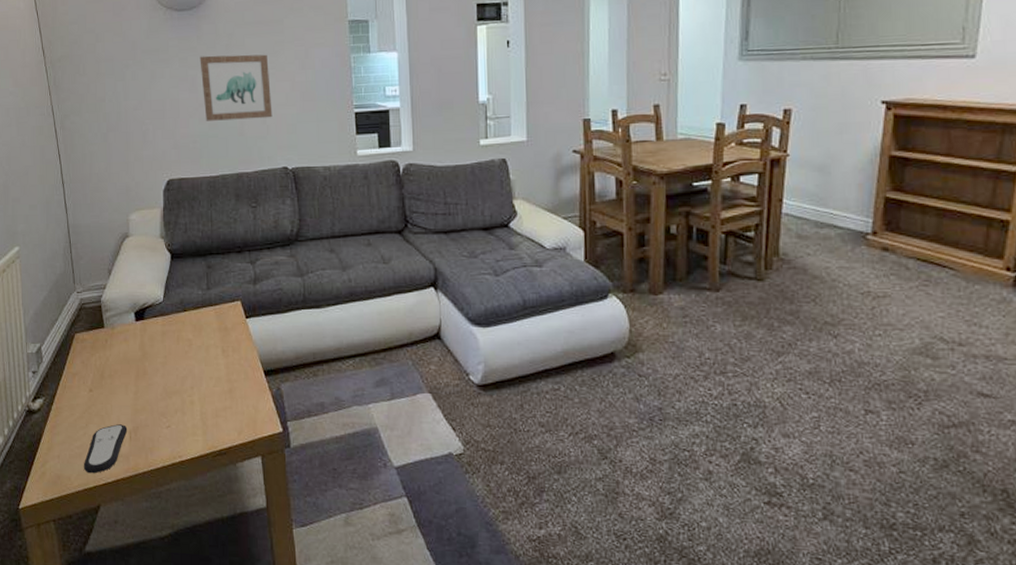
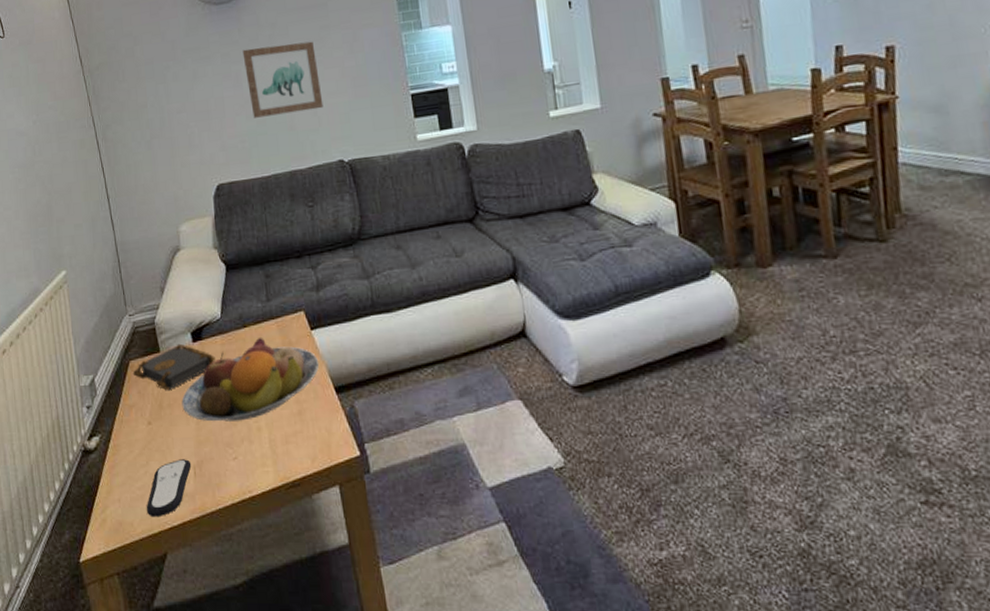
book: none [77,321,156,363] -> present [132,343,215,391]
fruit bowl: none [122,322,252,394] -> present [181,338,320,422]

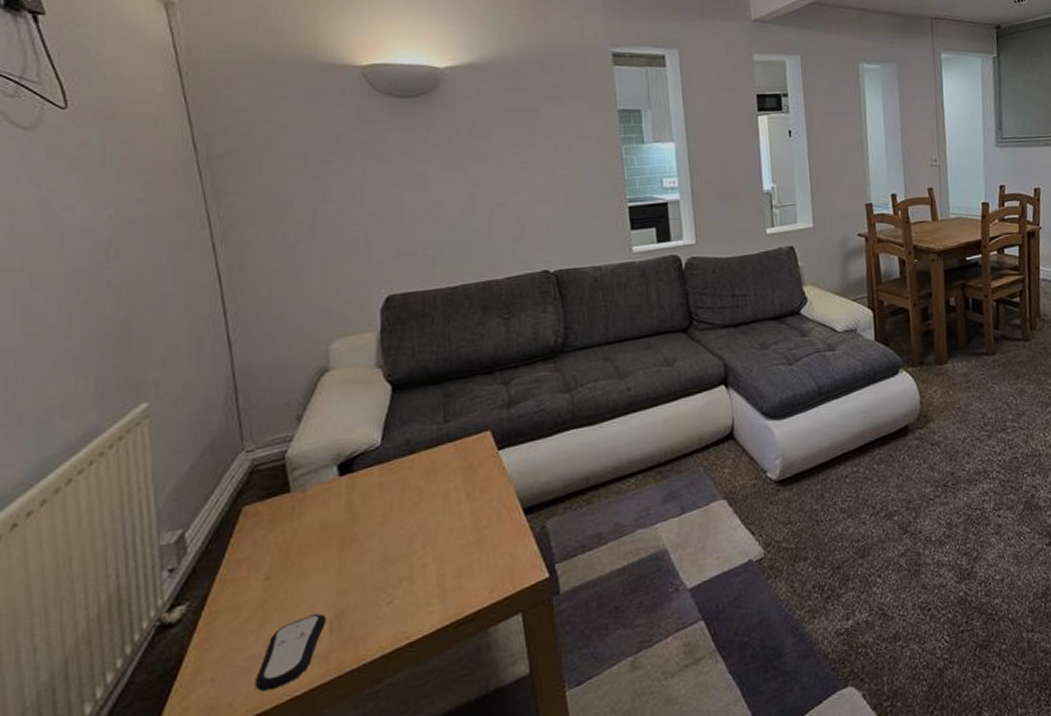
book: present [132,343,215,391] -> none [246,479,370,537]
fruit bowl: present [181,338,320,422] -> none [318,463,506,566]
wall art: present [242,41,324,118] -> none [431,146,529,224]

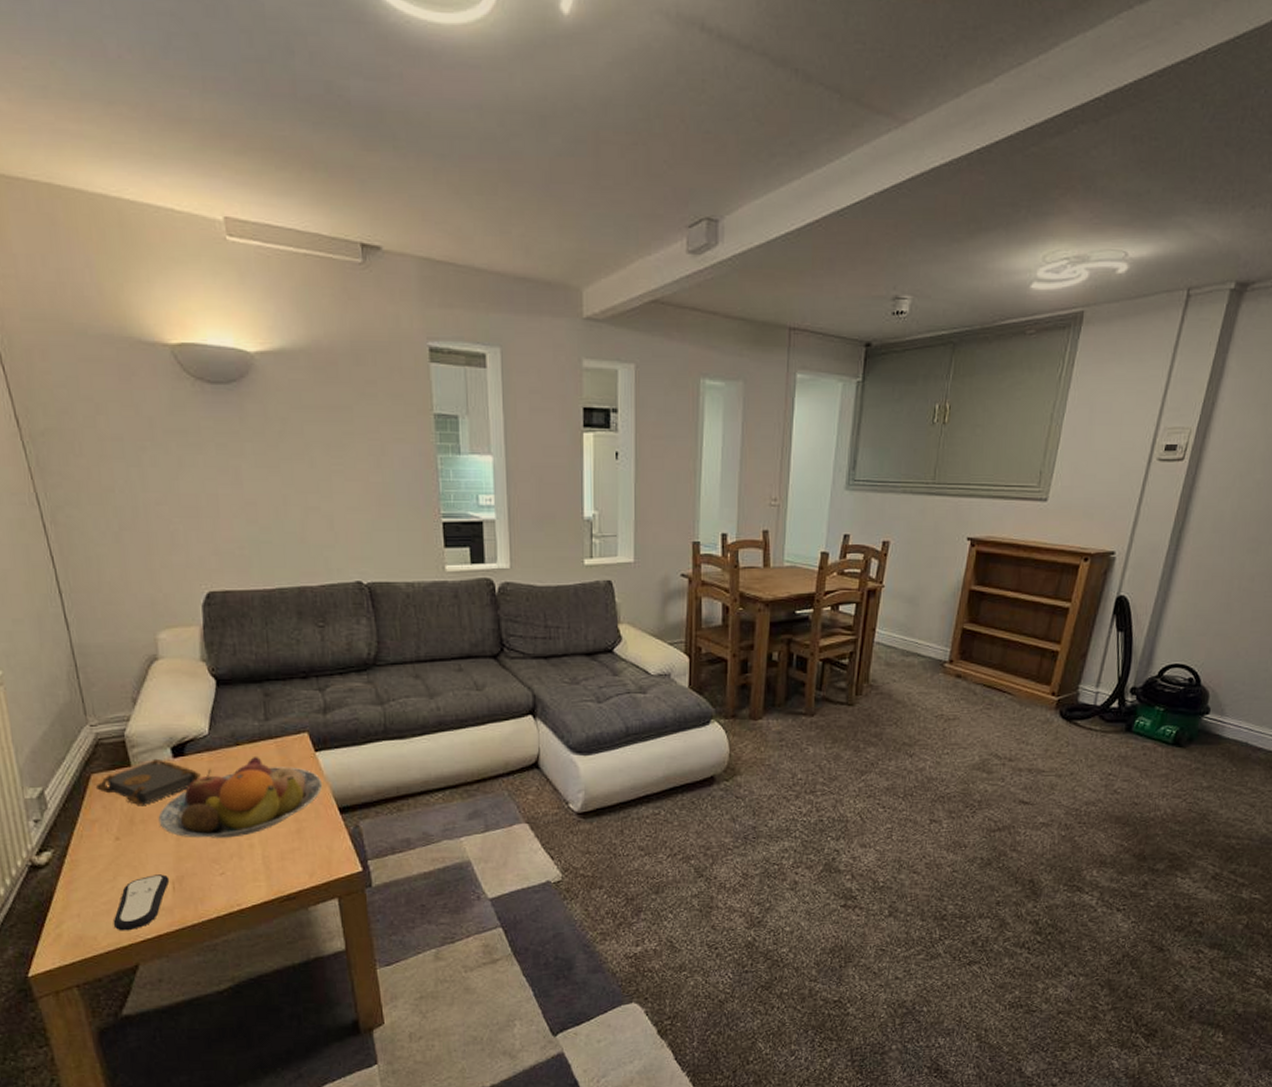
book: none [246,479,370,537] -> present [95,758,201,806]
fruit bowl: none [318,463,506,566] -> present [158,757,323,838]

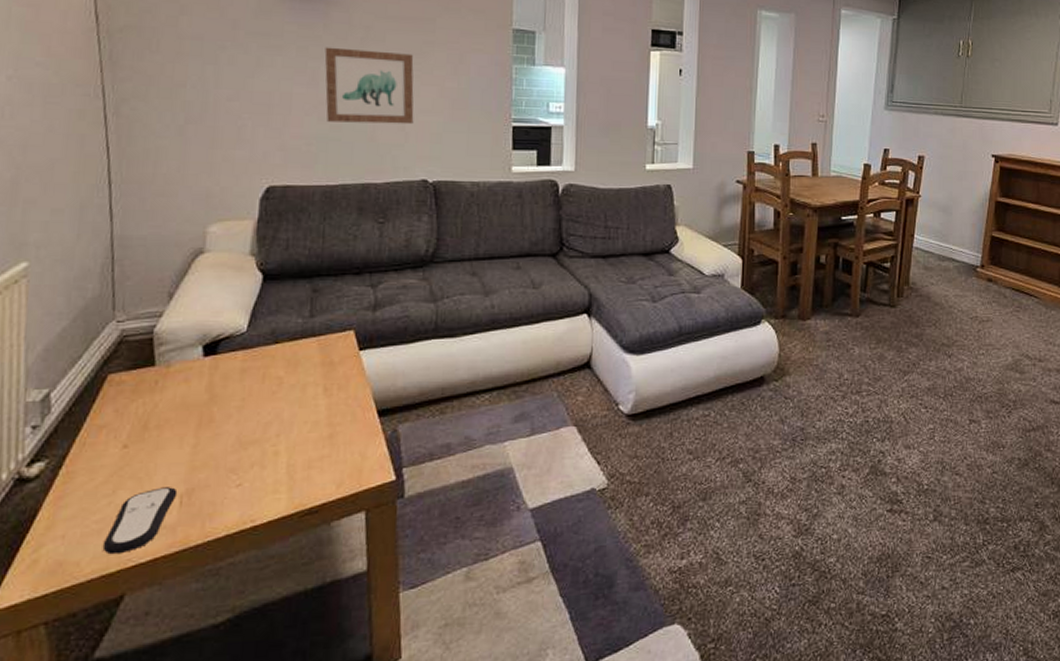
book: present [95,758,201,806] -> none [110,357,231,410]
fruit bowl: present [158,757,323,838] -> none [175,356,364,445]
wall art: none [244,443,342,524] -> present [324,47,414,125]

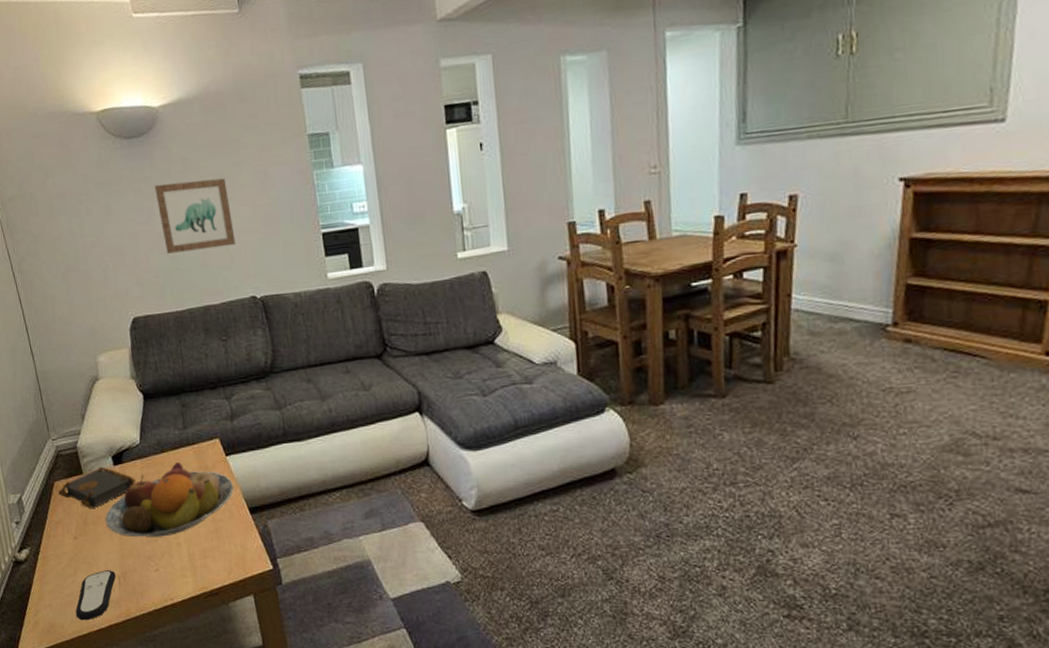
book: none [110,357,231,410] -> present [57,466,136,509]
fruit bowl: none [175,356,364,445] -> present [105,462,235,538]

